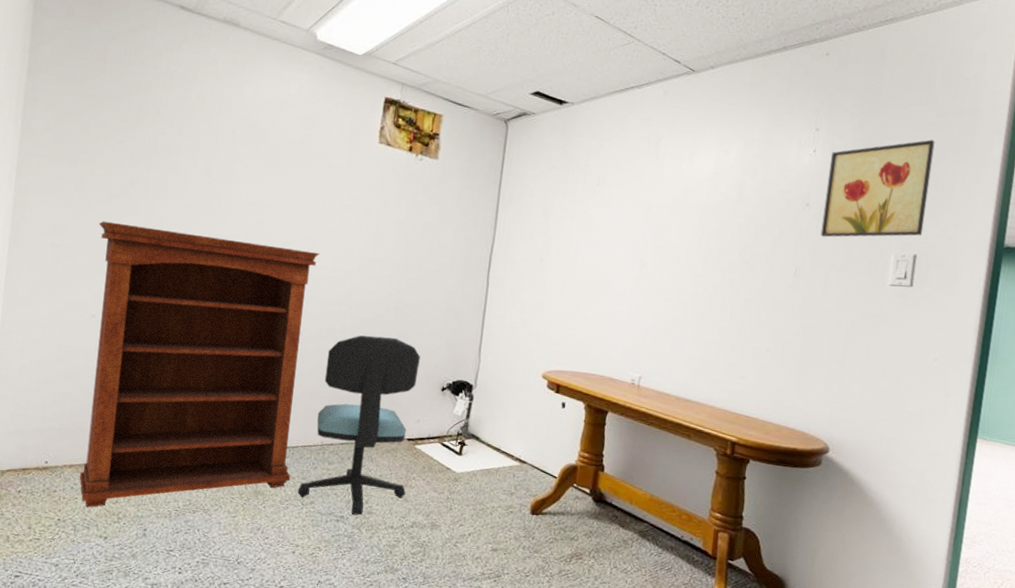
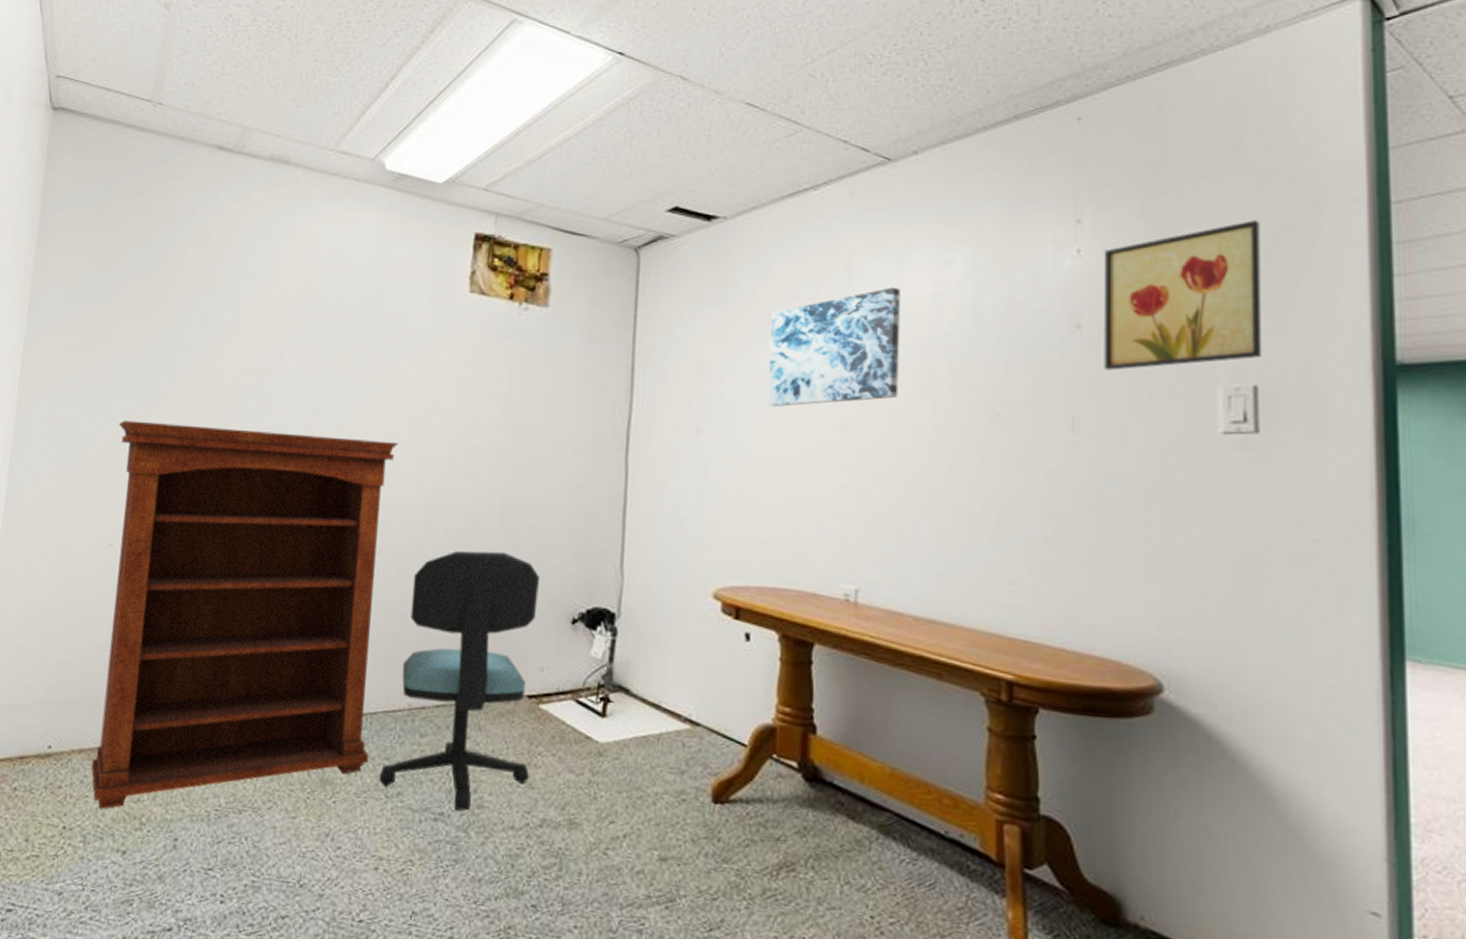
wall art: none [591,166,691,247] -> present [767,287,901,407]

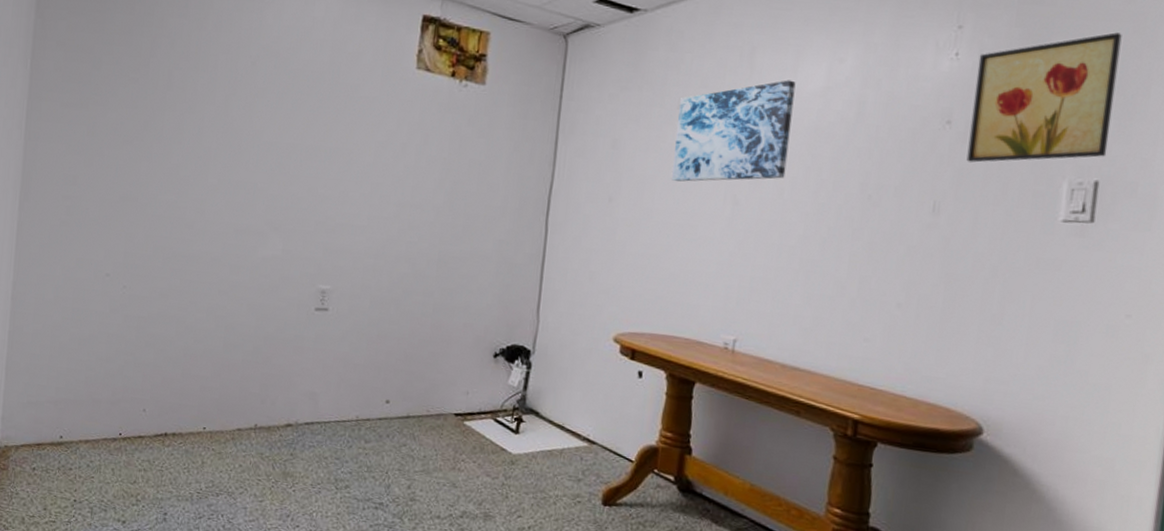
bookshelf: present [91,420,399,810] -> none [96,169,352,488]
office chair: present [379,550,539,811] -> none [330,292,468,502]

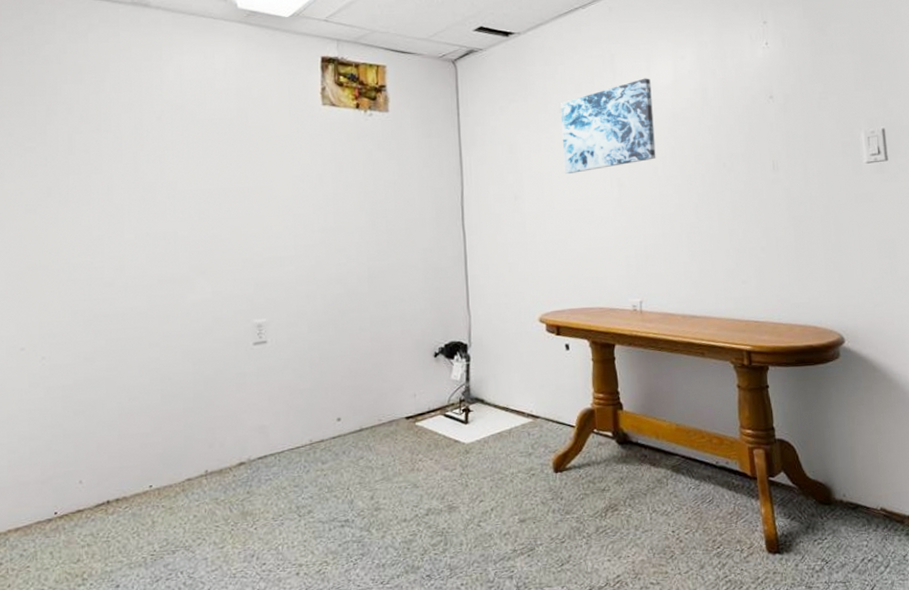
wall art: present [966,32,1122,163] -> none [783,16,886,126]

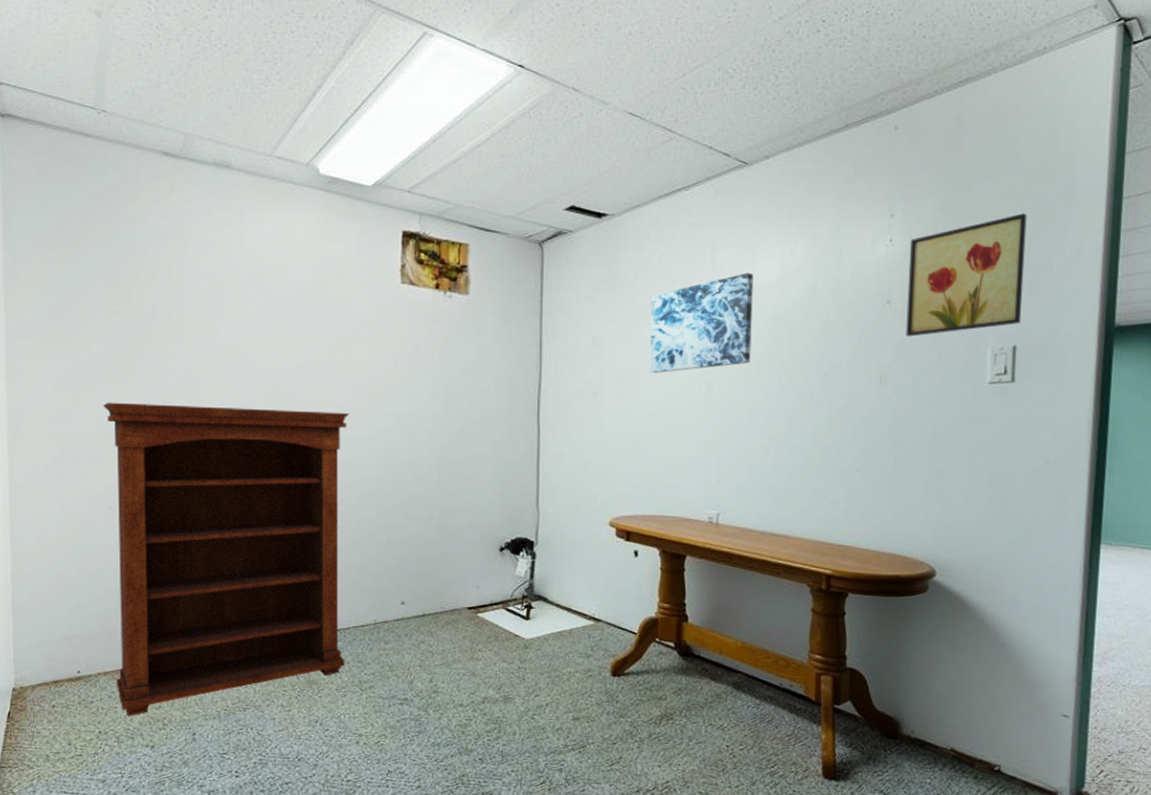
bookshelf: none [15,232,281,575] -> present [102,402,350,716]
wall art: none [783,16,886,126] -> present [906,213,1027,337]

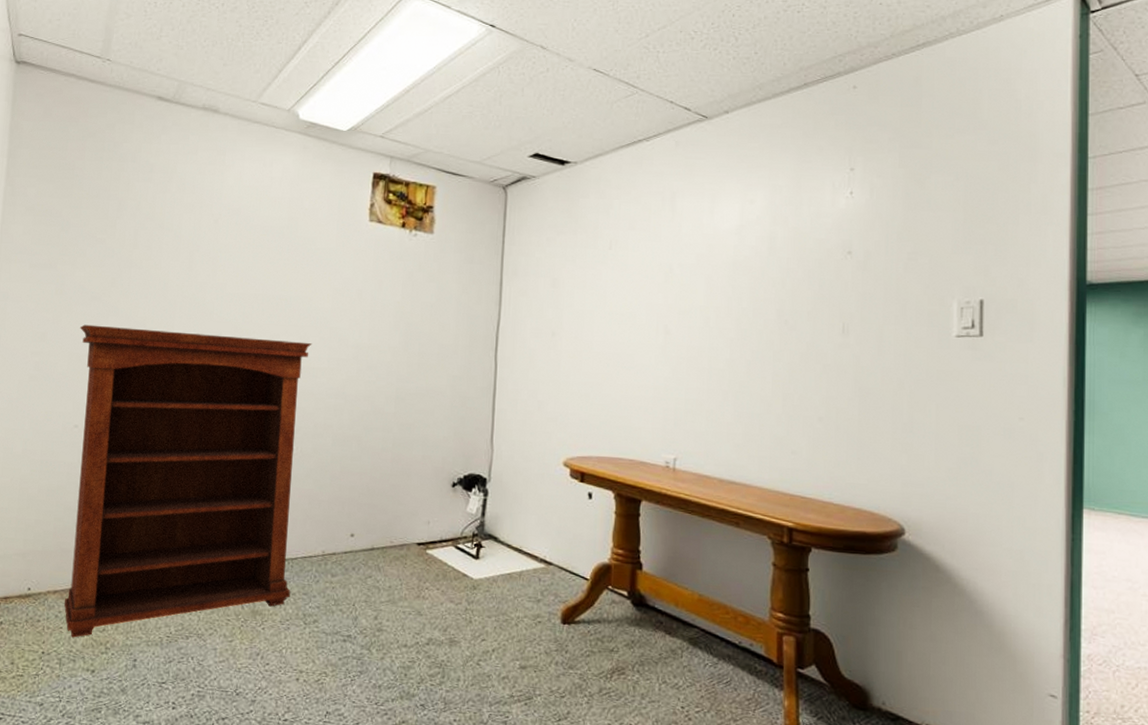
wall art: present [649,272,754,373] -> none [607,220,713,315]
wall art: present [906,213,1027,337] -> none [868,170,990,287]

